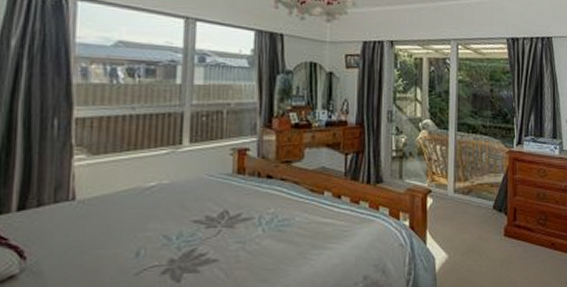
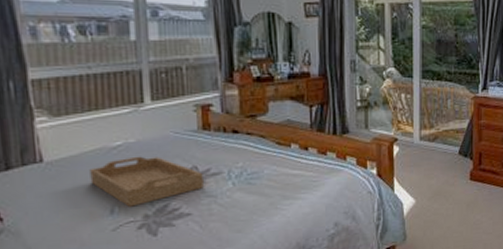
serving tray: none [120,198,233,250] -> present [89,156,204,207]

